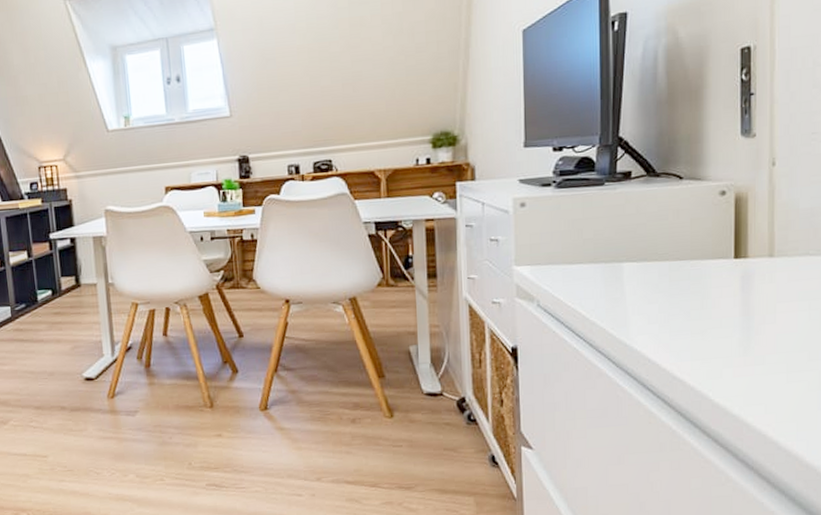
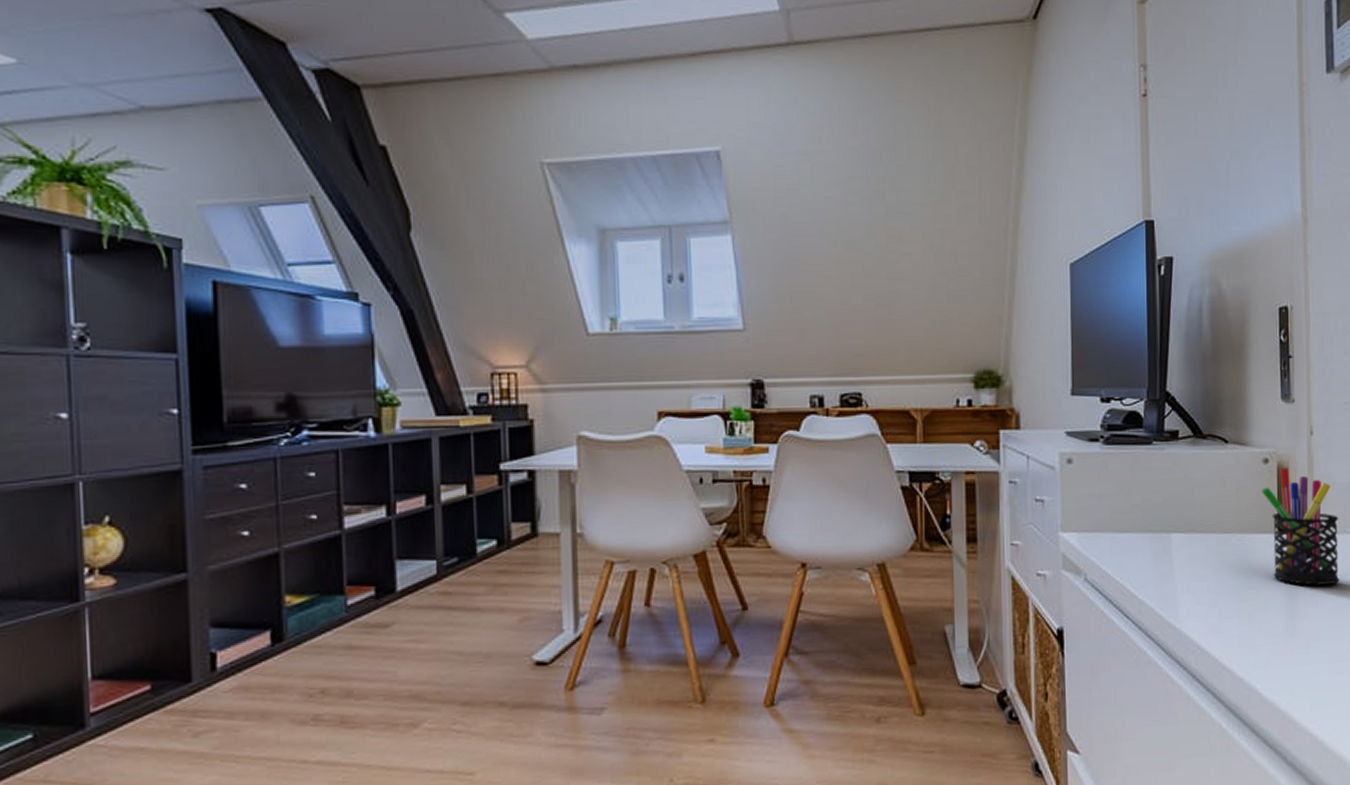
pen holder: none [717,197,802,304] -> present [1261,467,1340,586]

